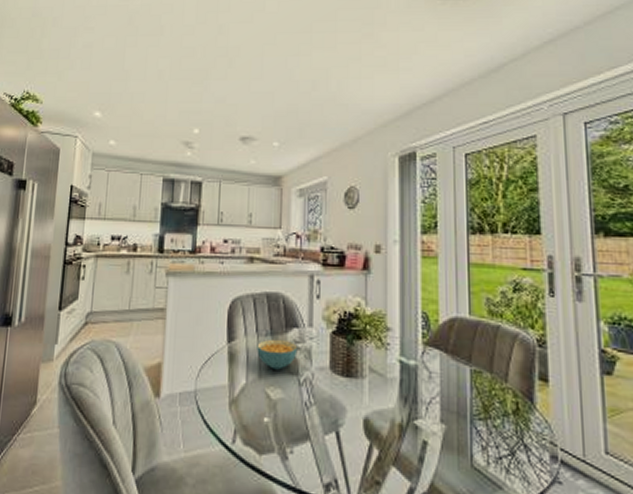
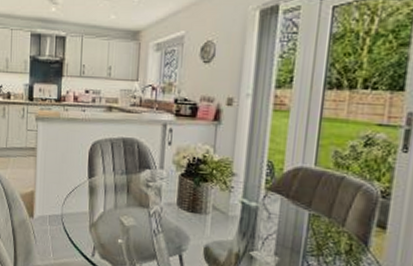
cereal bowl: present [257,339,298,370] -> none [113,177,149,203]

